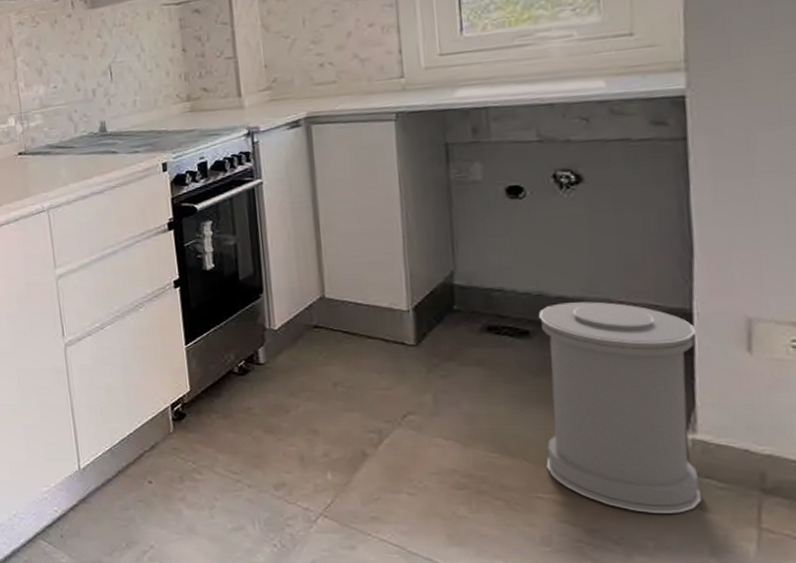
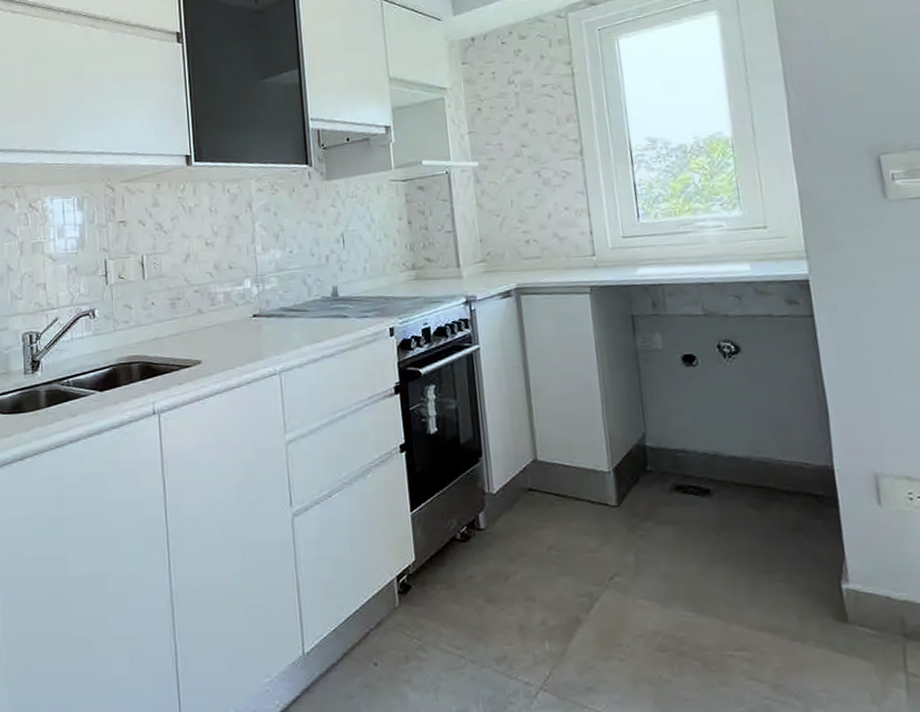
trash can: present [539,301,701,513] -> none [716,460,860,665]

